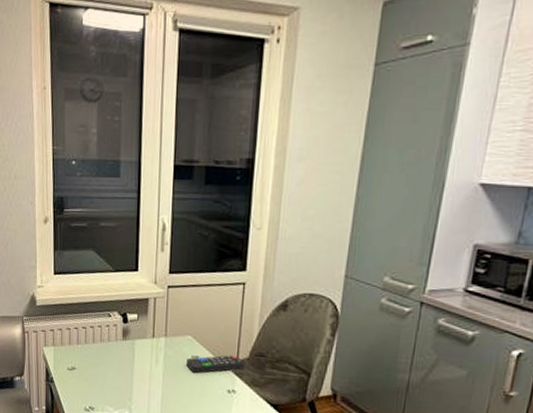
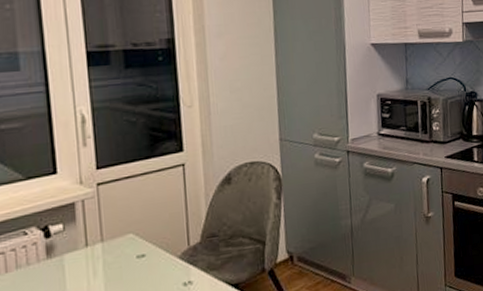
remote control: present [186,355,245,374] -> none [131,243,198,275]

